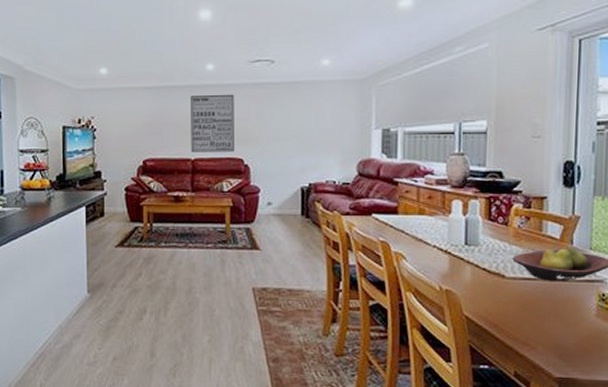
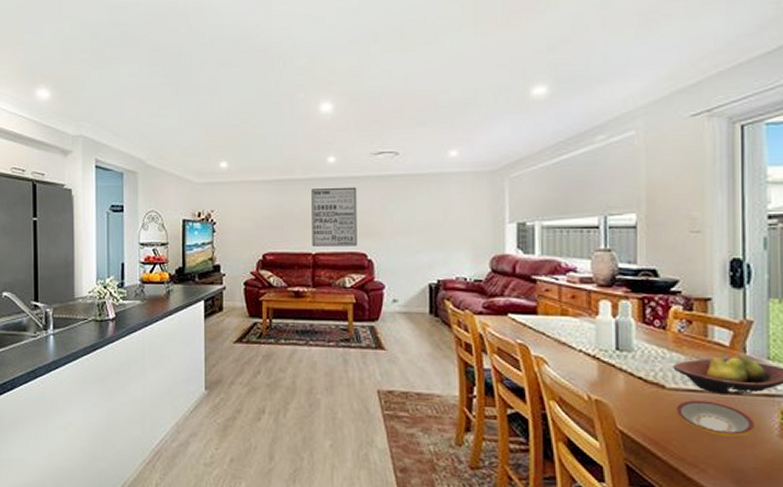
plate: none [513,287,577,317] -> present [676,400,755,436]

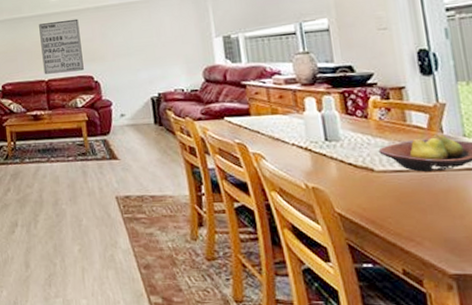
plate: present [676,400,755,436] -> none [387,179,462,210]

